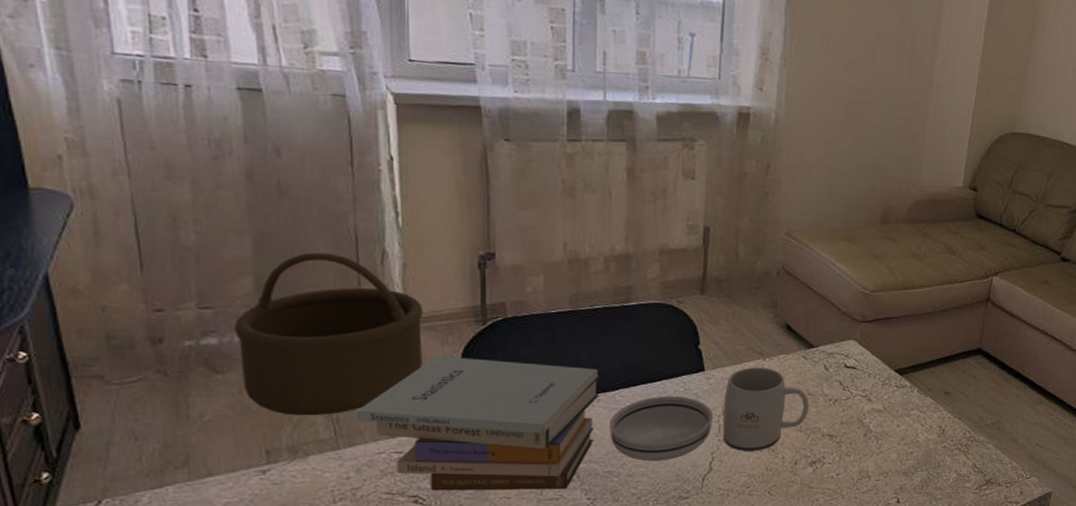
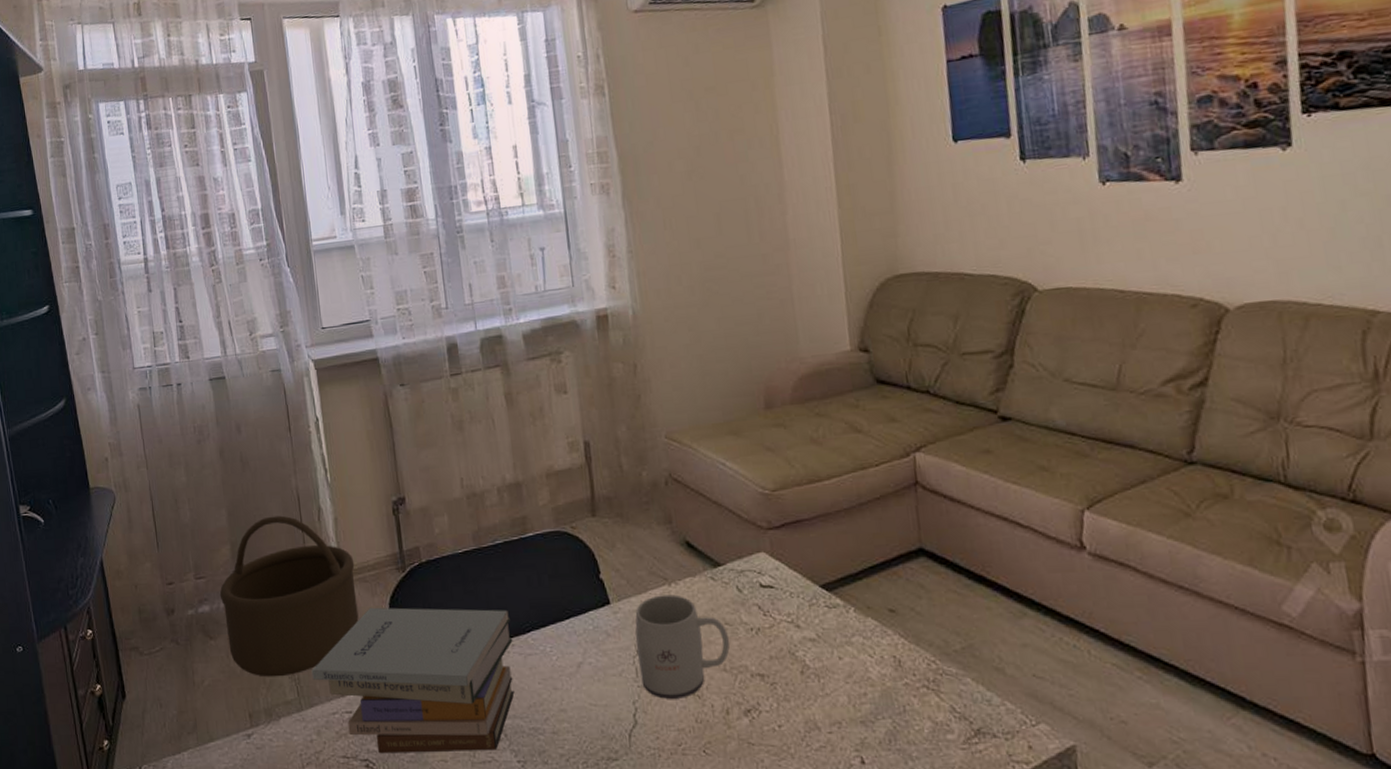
bowl: present [610,395,713,461] -> none [527,635,629,715]

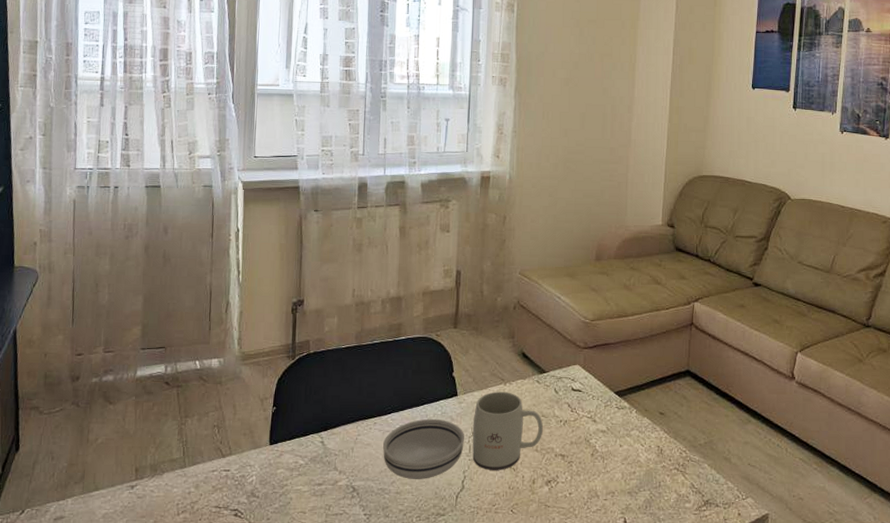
basket: present [219,515,359,677] -> none [125,305,252,439]
books: present [311,607,515,754] -> none [198,386,376,506]
bowl: none [527,635,629,715] -> present [383,418,464,479]

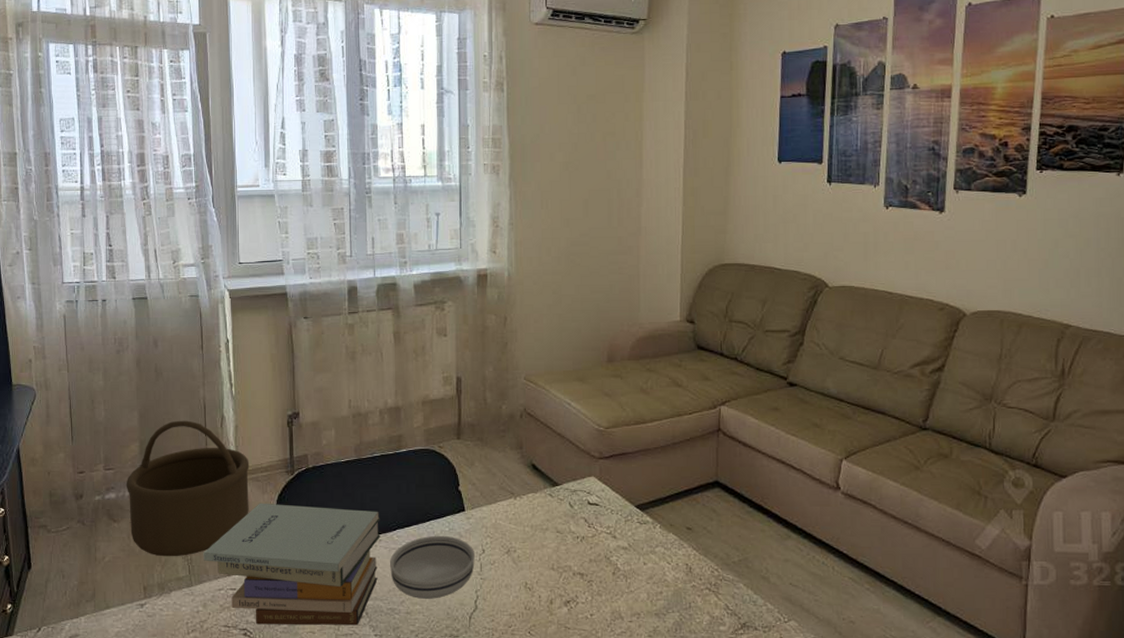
basket: none [125,305,252,439] -> present [126,420,250,557]
books: none [198,386,376,506] -> present [203,503,381,626]
mug: present [472,391,544,470] -> none [482,506,559,590]

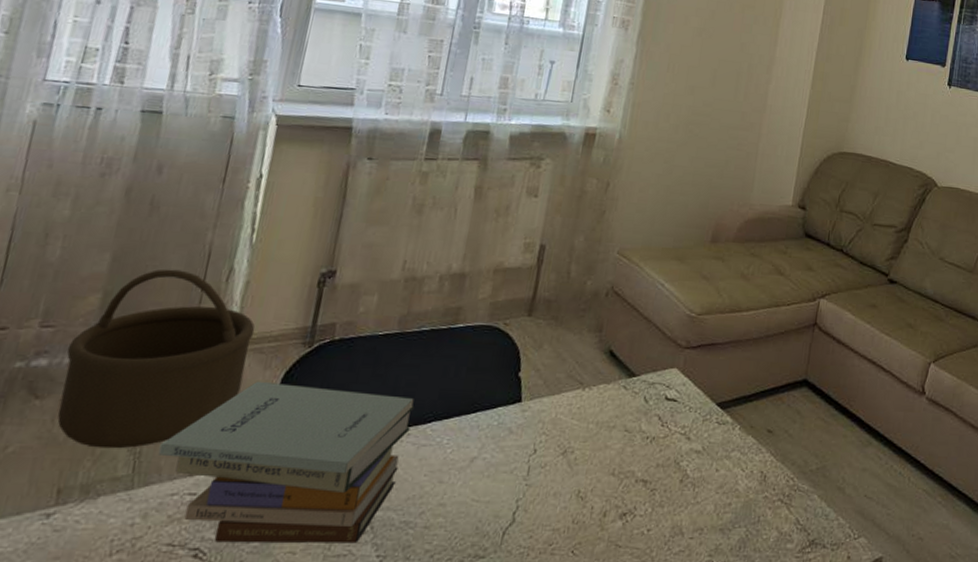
bowl: present [390,535,475,599] -> none [413,430,524,510]

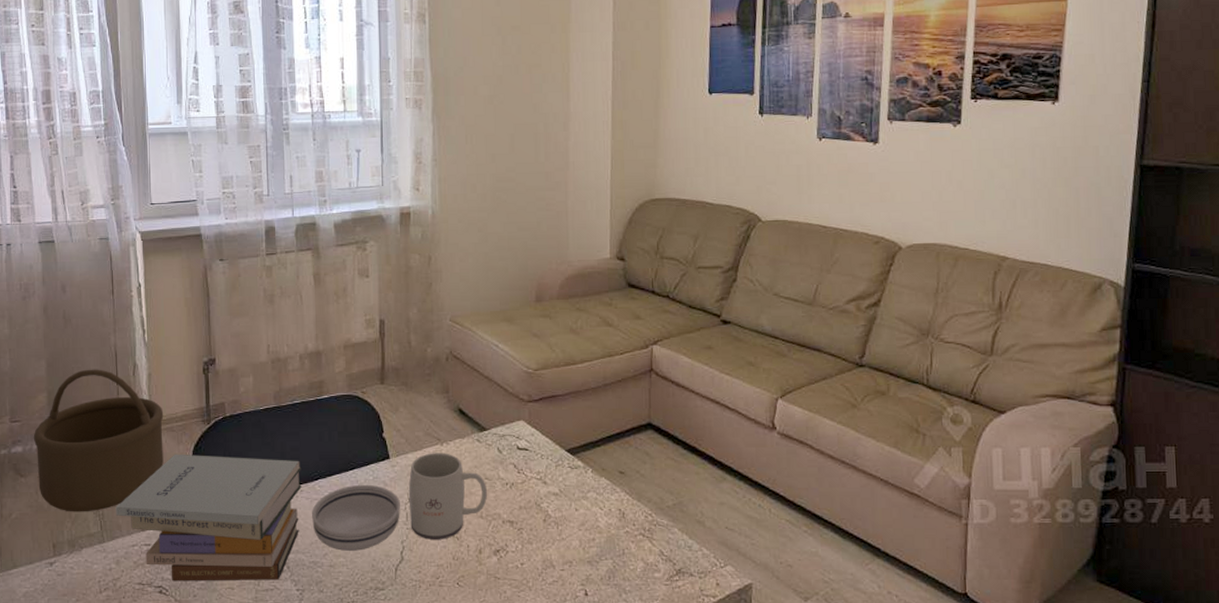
bowl: none [413,430,524,510] -> present [312,484,400,551]
mug: none [530,398,625,499] -> present [408,453,488,539]

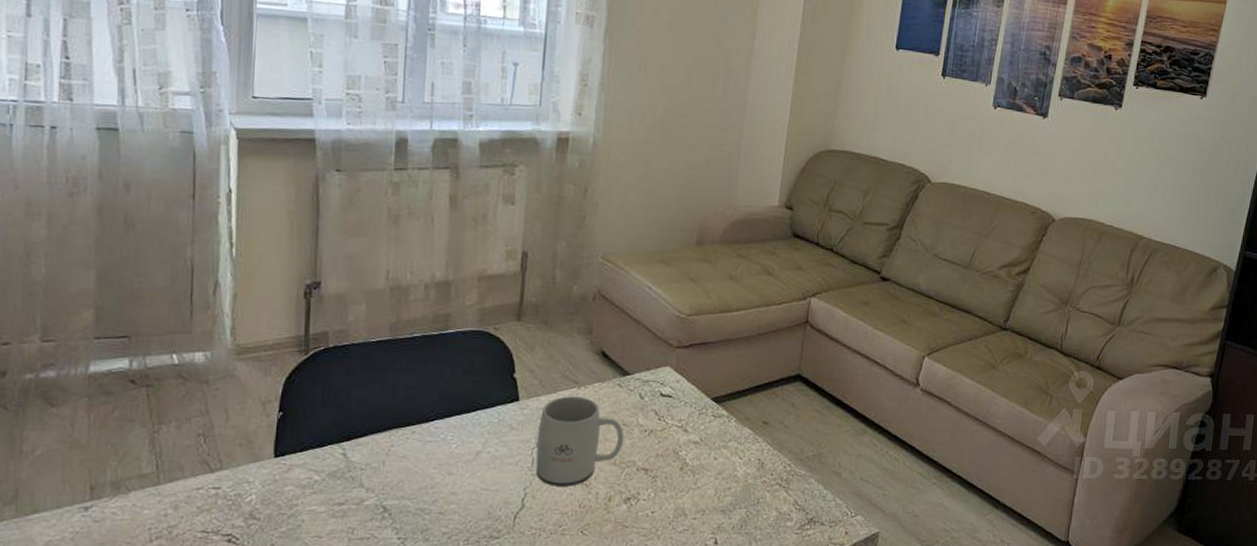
basket: present [33,369,164,512] -> none [72,284,250,450]
books: present [115,454,302,581] -> none [177,386,415,529]
bowl: present [312,484,400,551] -> none [423,427,527,497]

